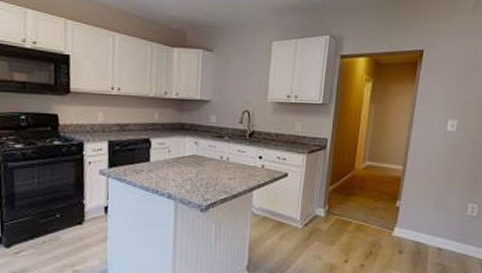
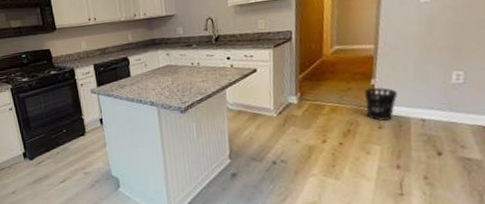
wastebasket: none [389,209,420,245] -> present [365,87,398,121]

